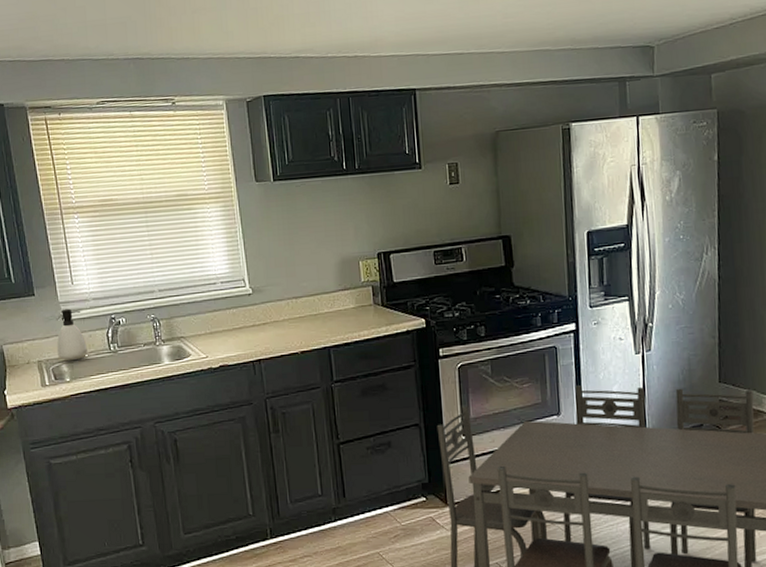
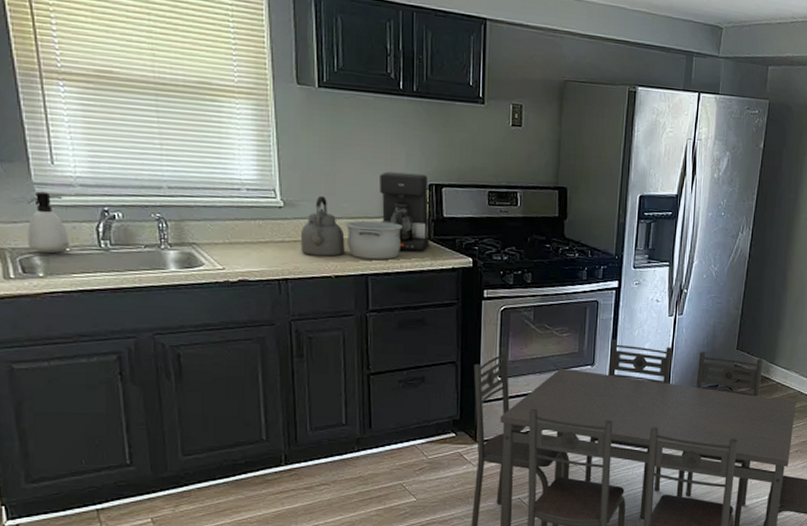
kettle: none [268,279,308,335] -> present [300,196,345,257]
cooking pot: none [306,294,358,332] -> present [345,220,404,260]
coffee maker: none [332,244,383,319] -> present [379,171,429,251]

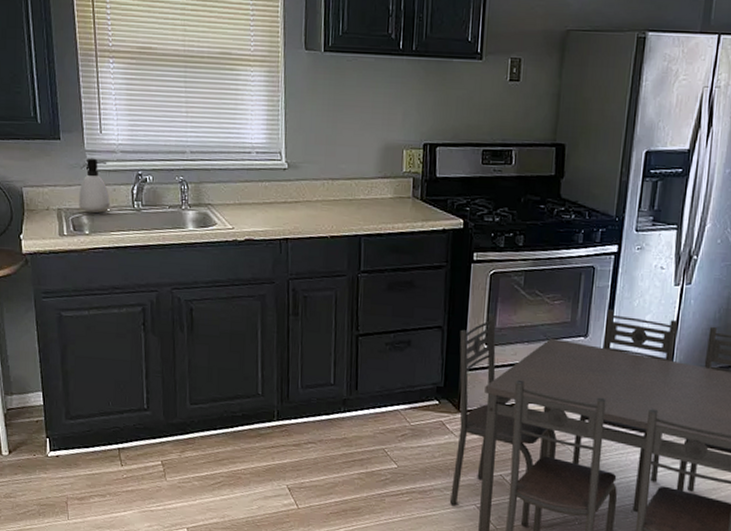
kettle: present [300,196,345,257] -> none [301,158,342,217]
cooking pot: present [345,220,404,260] -> none [342,181,397,220]
coffee maker: present [379,171,429,251] -> none [376,132,423,212]

